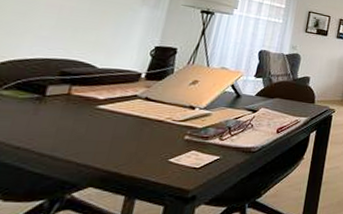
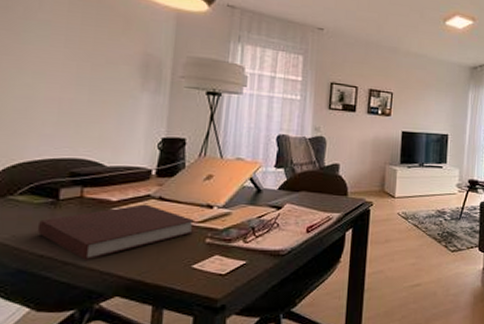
notebook: none [17,103,177,153] -> present [37,204,196,260]

